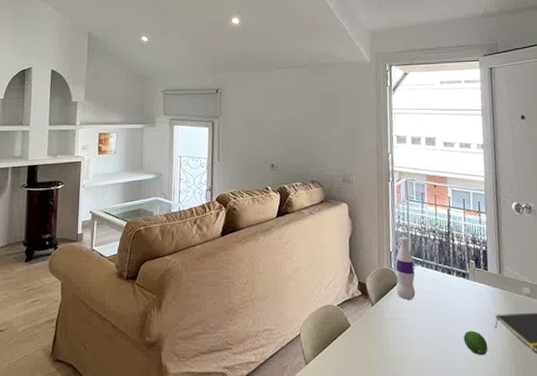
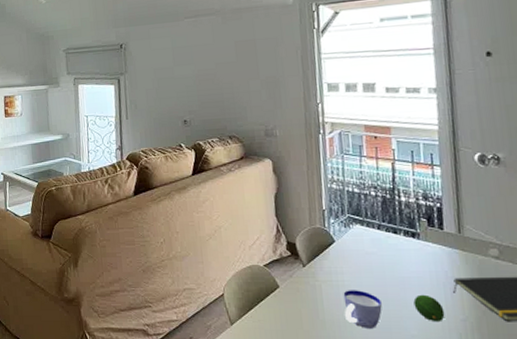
bottle: present [395,236,416,299] -> none [329,193,355,260]
cup: none [405,327,438,364] -> present [343,290,382,328]

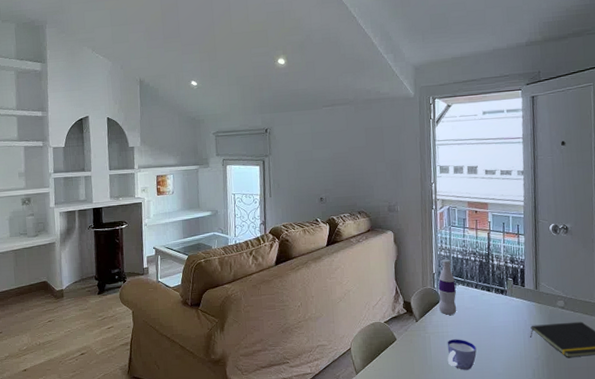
bottle: none [329,193,355,260] -> present [438,259,457,315]
fruit: present [413,294,445,322] -> none [500,340,523,362]

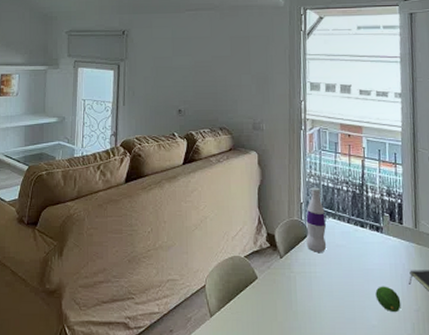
cup: present [447,339,477,370] -> none [314,281,348,319]
fruit: none [500,340,523,362] -> present [375,286,401,313]

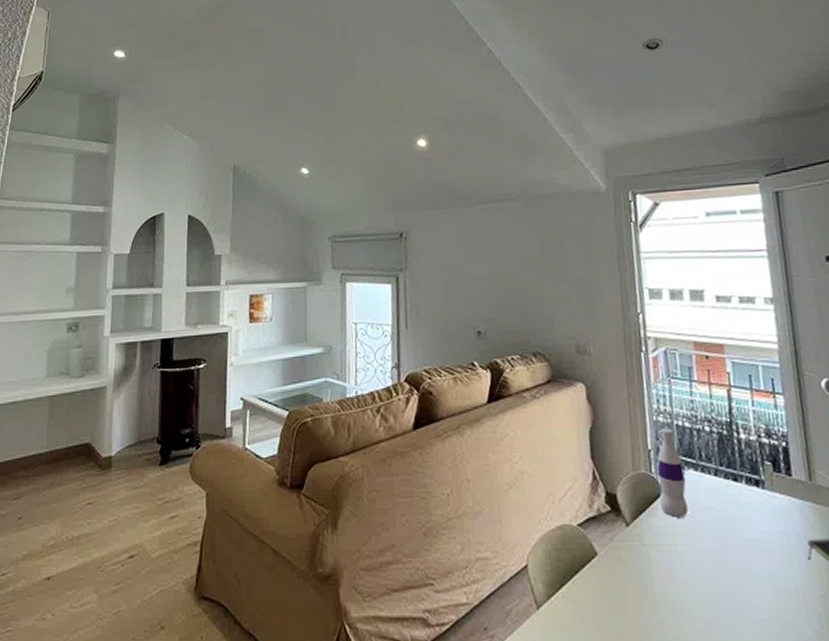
fruit: present [375,286,401,313] -> none [761,562,801,600]

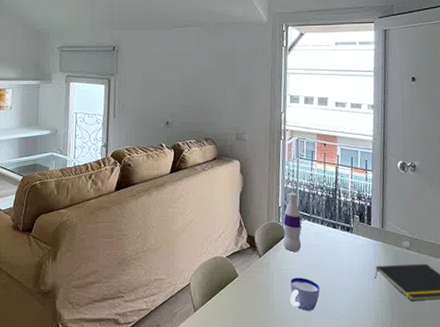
cup: none [676,557,725,610] -> present [289,277,320,311]

